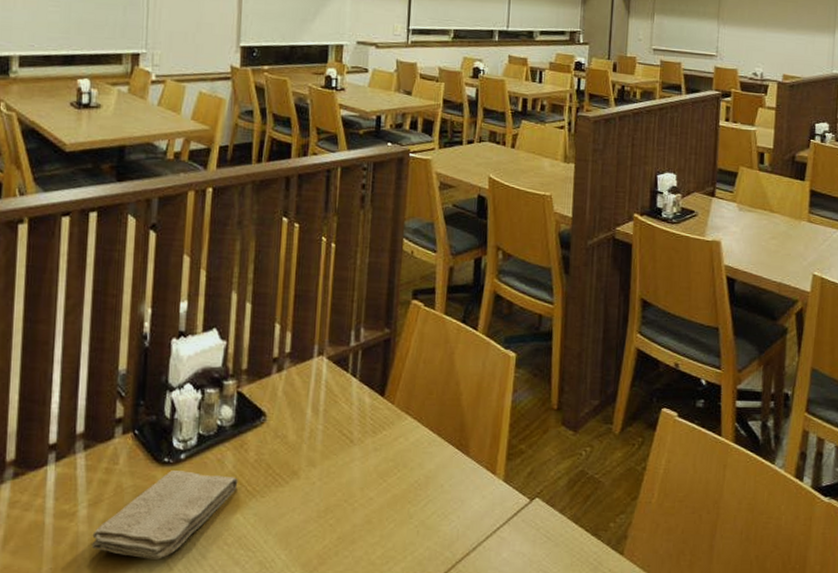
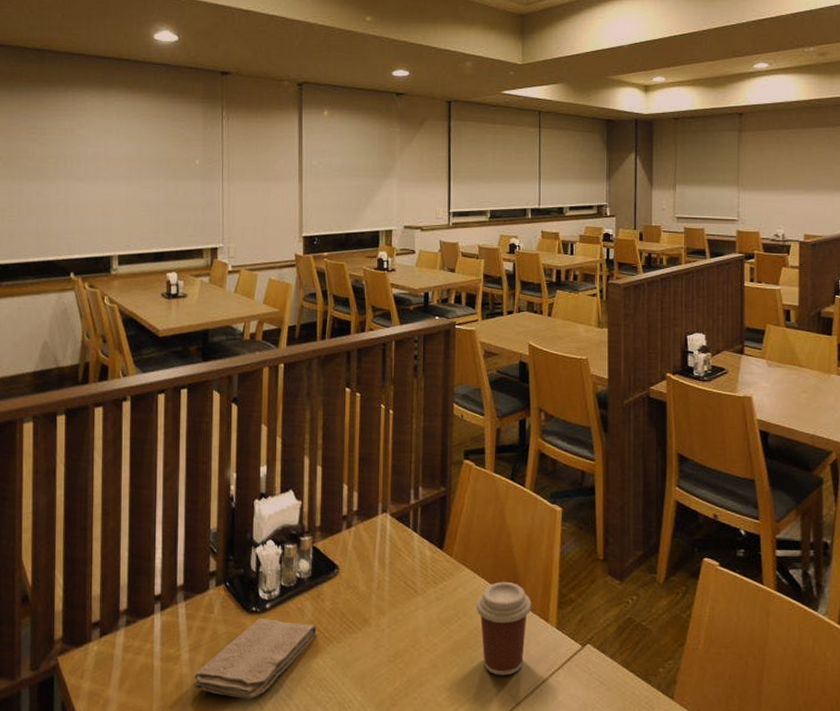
coffee cup: none [417,431,478,532] -> present [476,581,531,676]

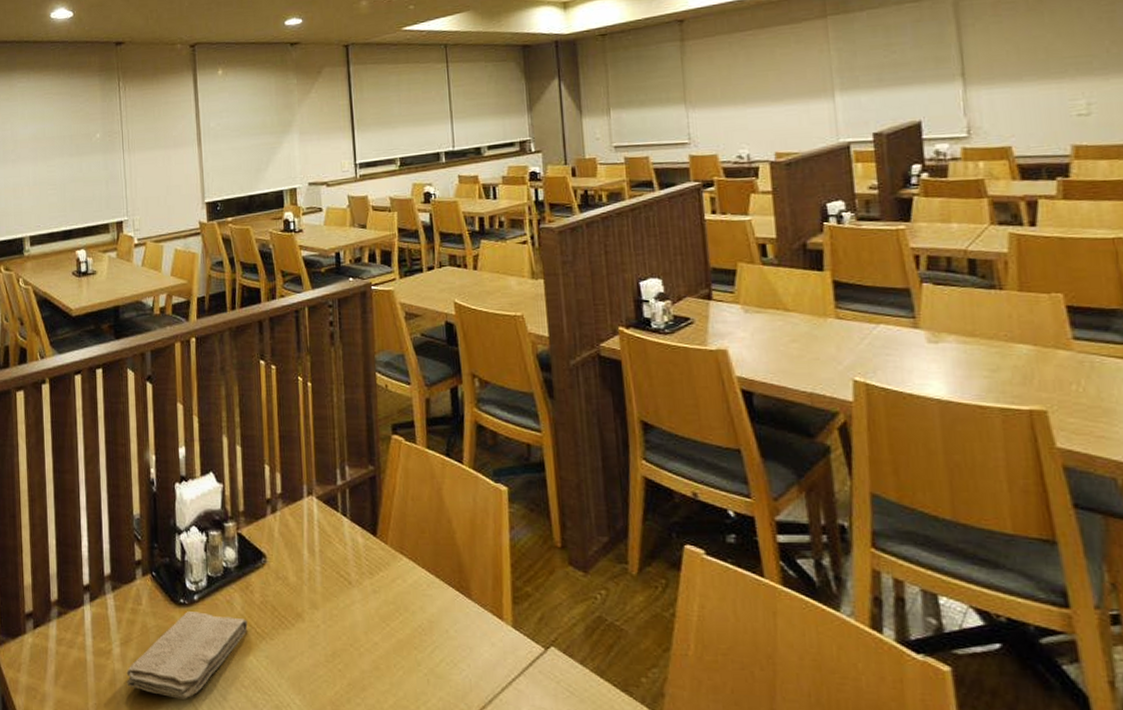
coffee cup: present [476,581,531,676] -> none [418,572,482,682]

